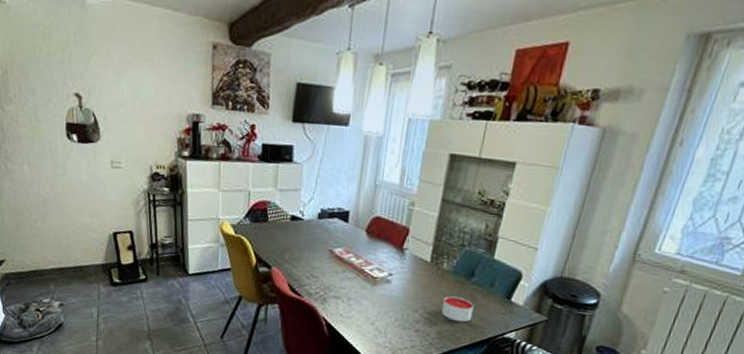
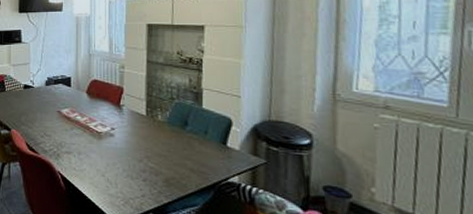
candle: present [442,296,474,323] -> none [164,145,194,170]

